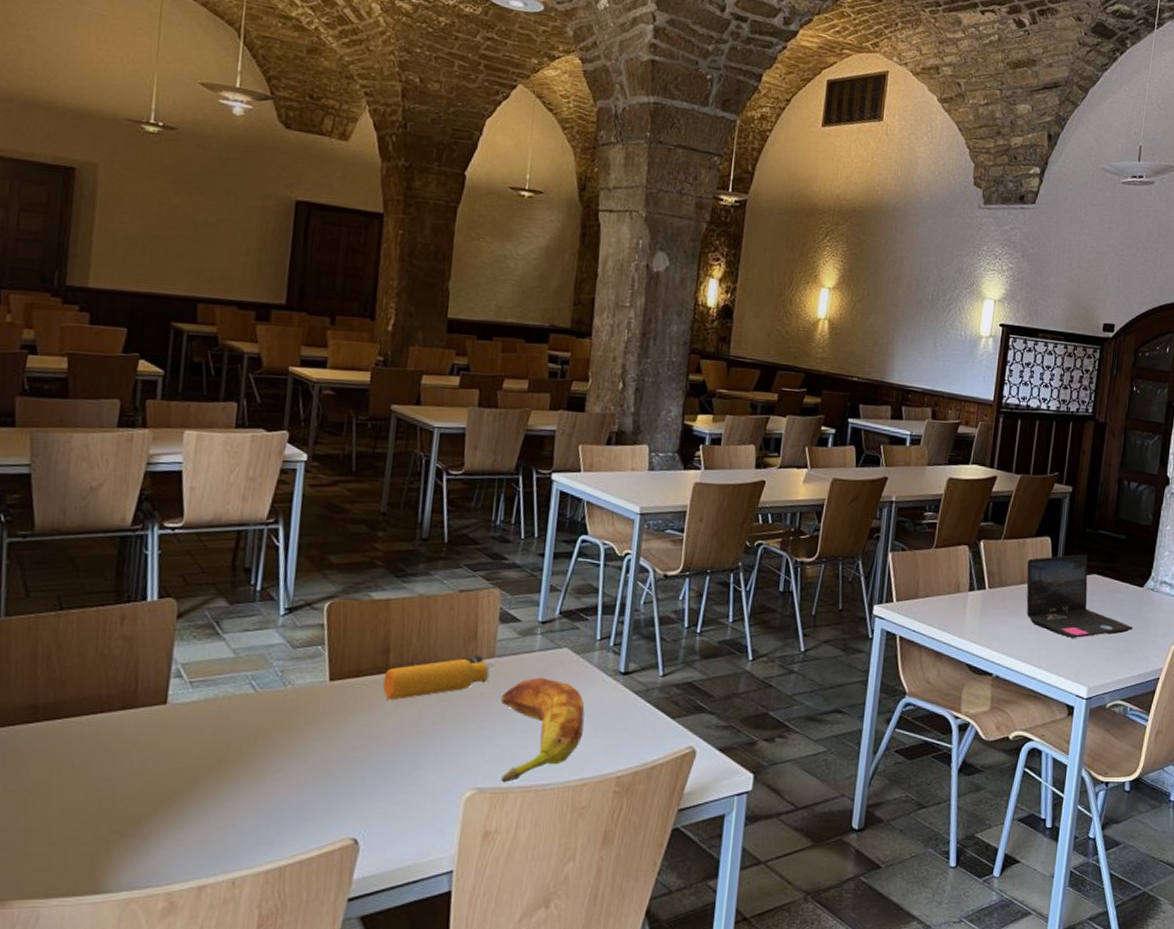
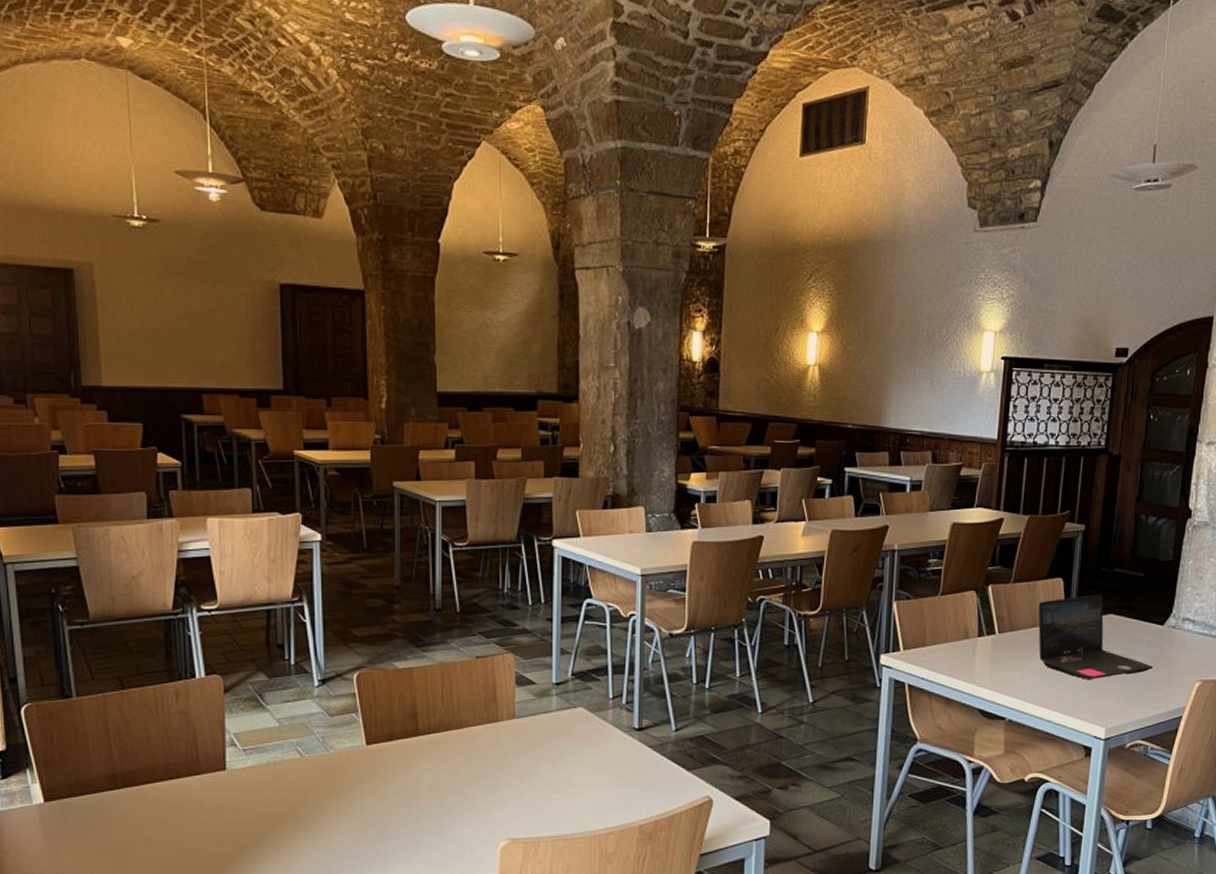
water bottle: present [383,655,495,701] -> none [415,717,516,761]
banana: present [500,677,585,783] -> none [524,735,604,833]

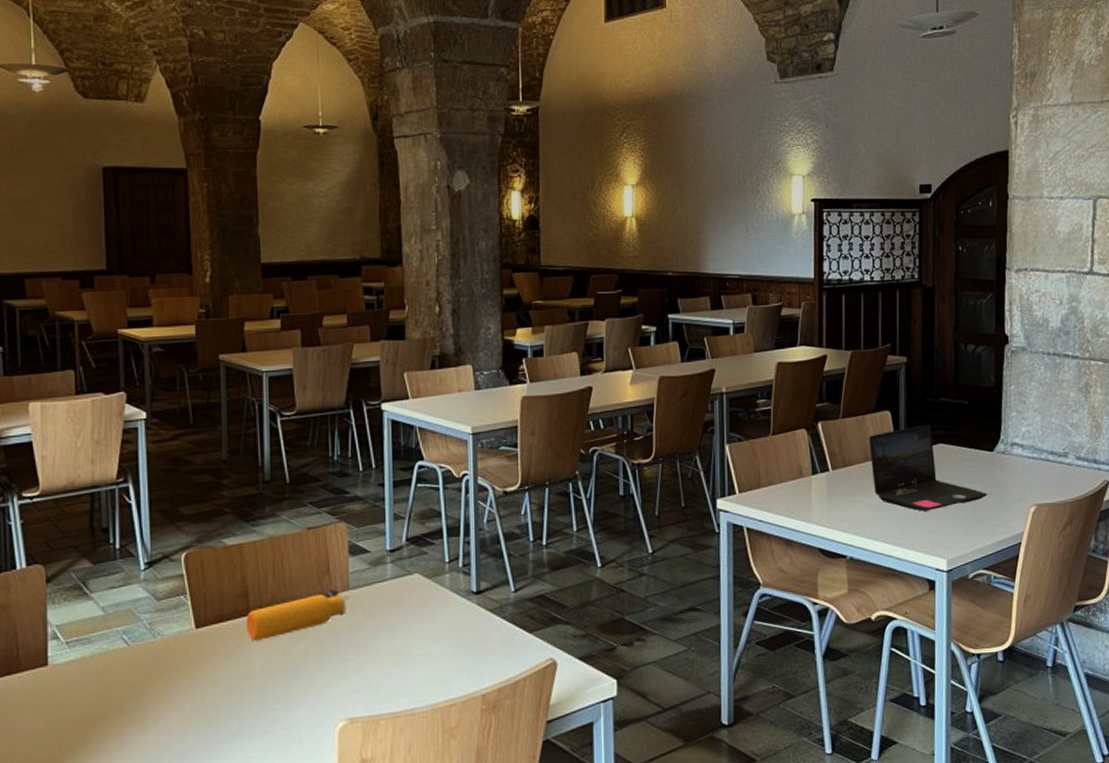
water bottle: none [415,717,516,761] -> present [247,589,351,642]

